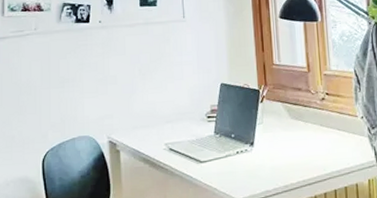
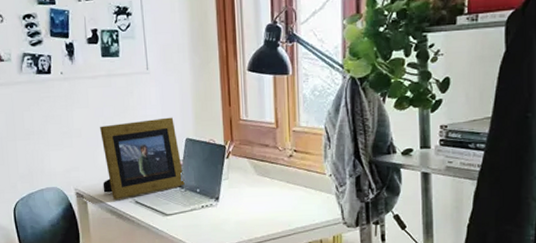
picture frame: none [136,63,220,147] -> present [100,117,185,200]

